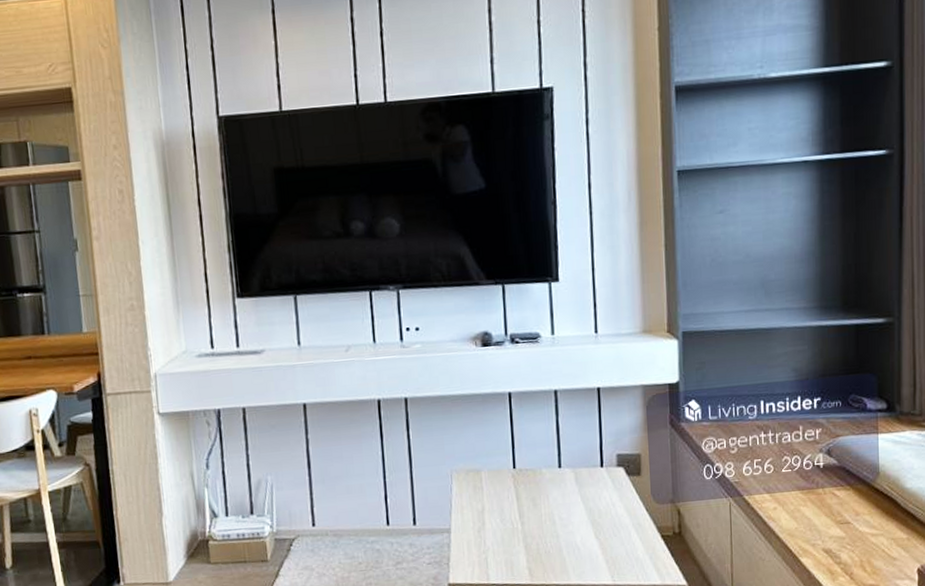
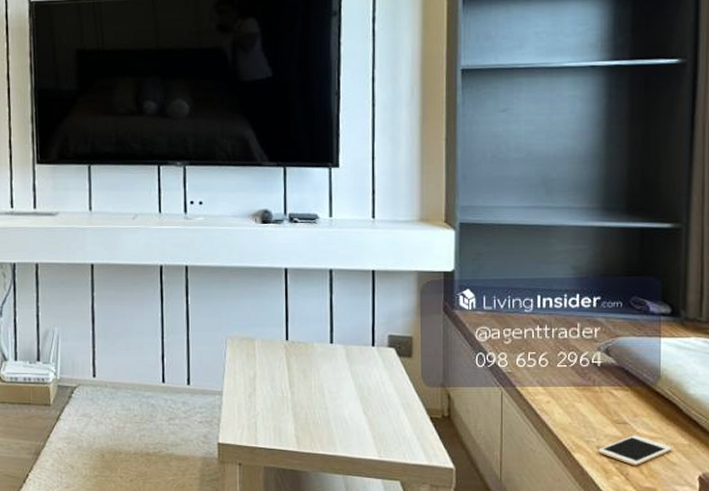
cell phone: none [824,533,892,565] -> present [598,435,672,466]

